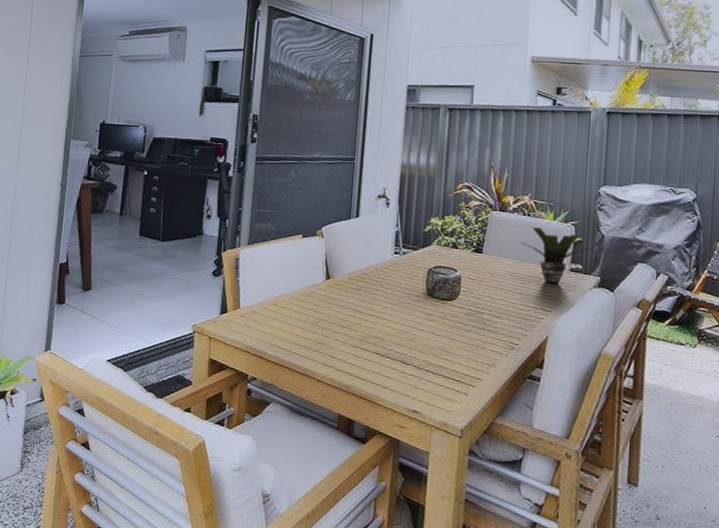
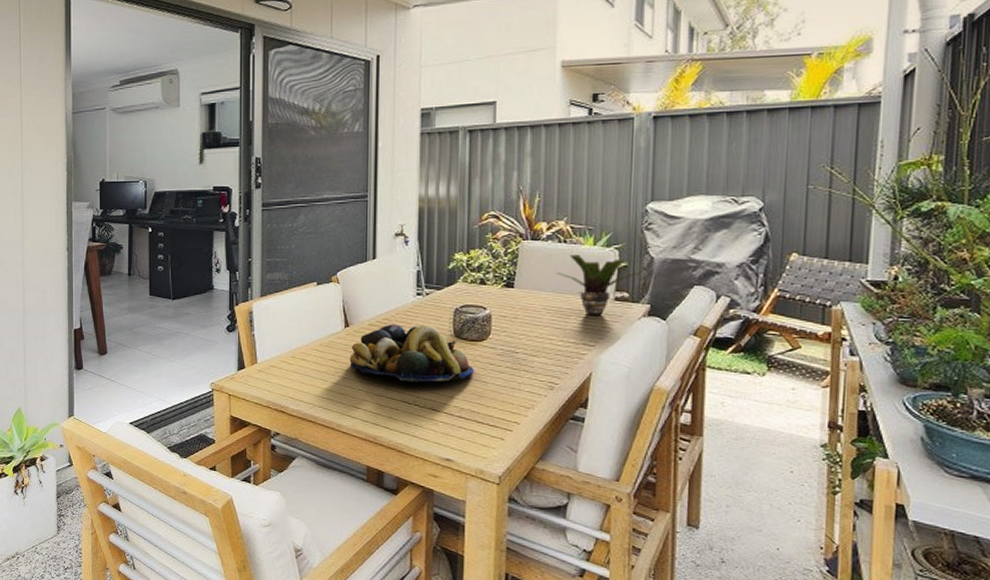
fruit bowl: none [328,279,443,337] -> present [349,324,474,382]

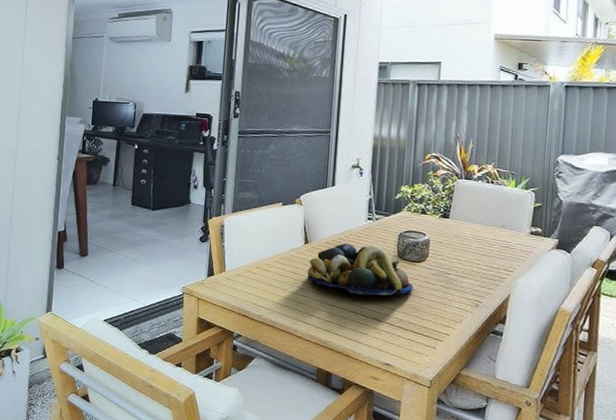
potted plant: present [555,254,641,316] -> none [483,193,552,246]

